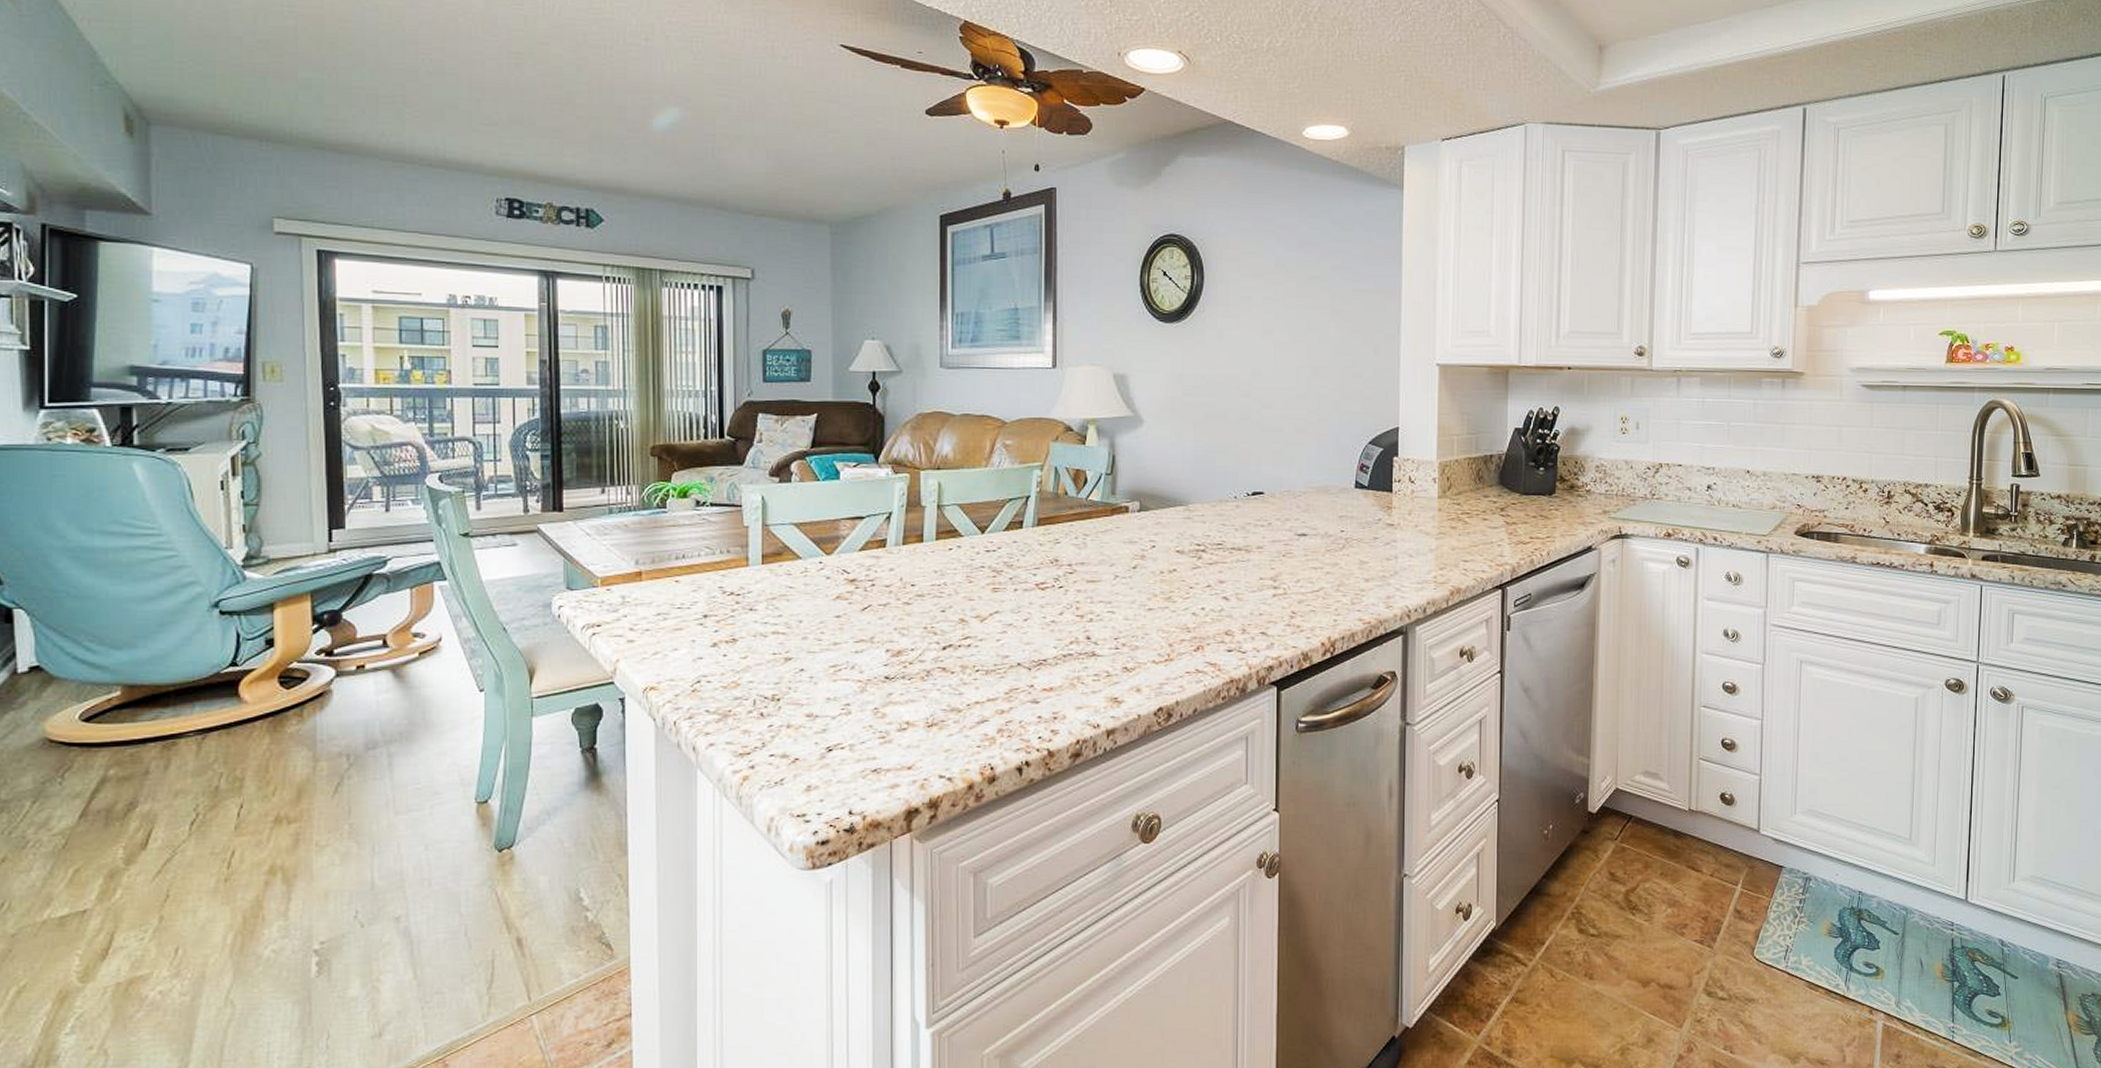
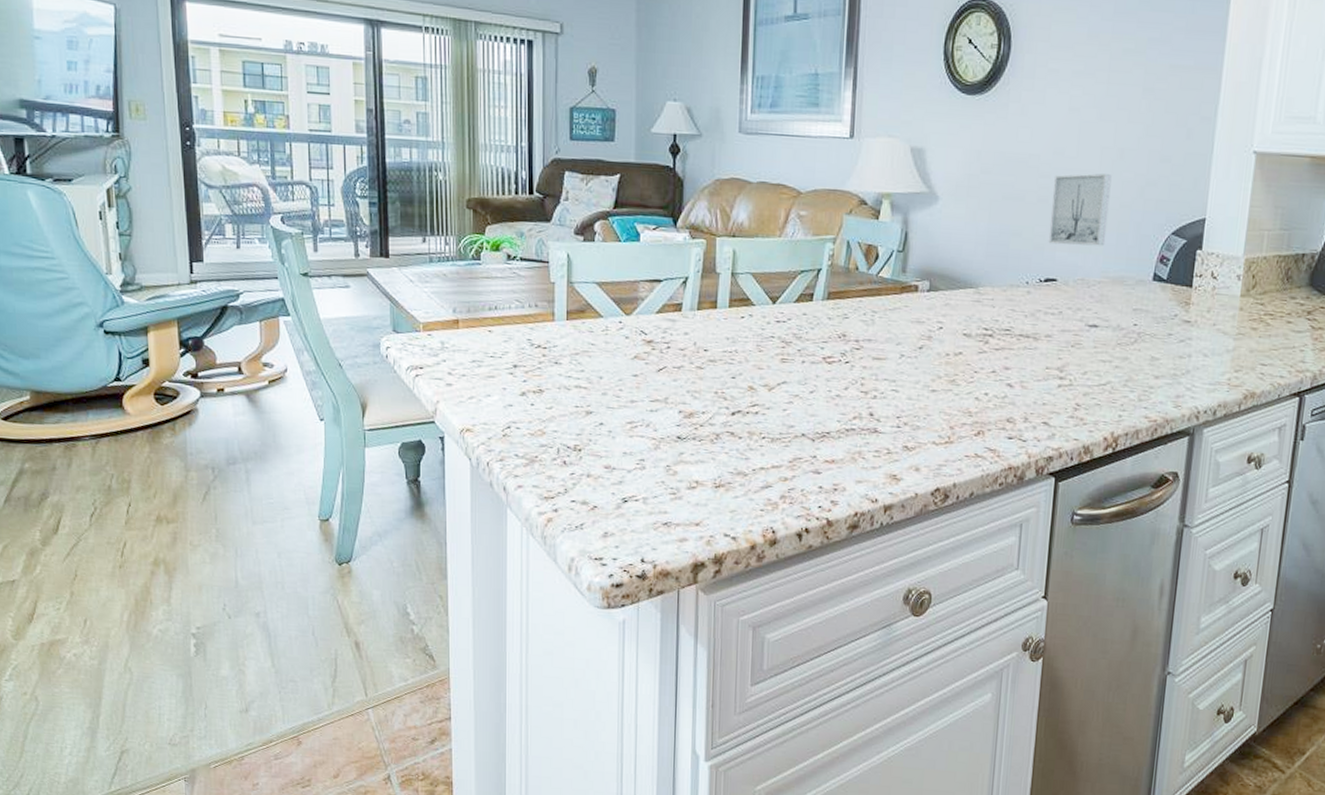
wall art: none [1253,391,1308,459] -> present [1048,173,1112,246]

